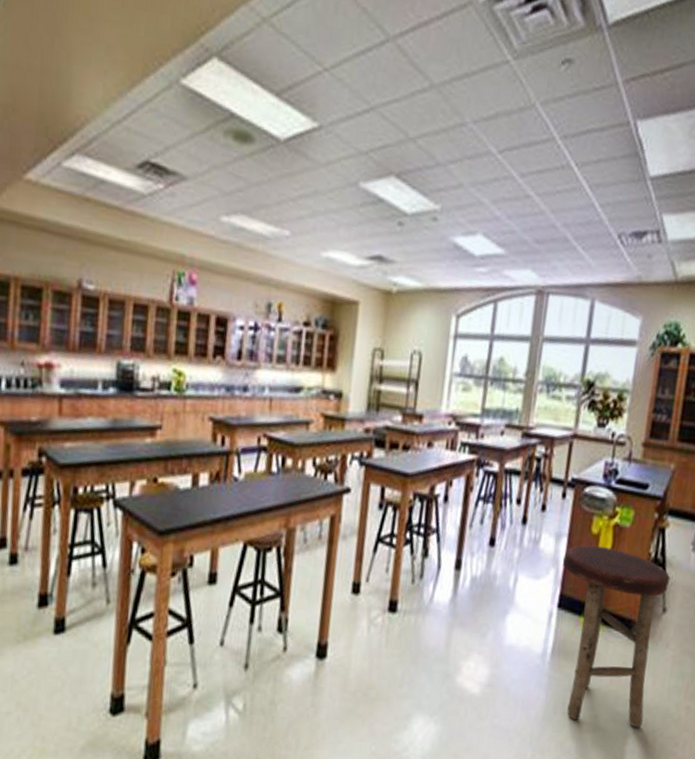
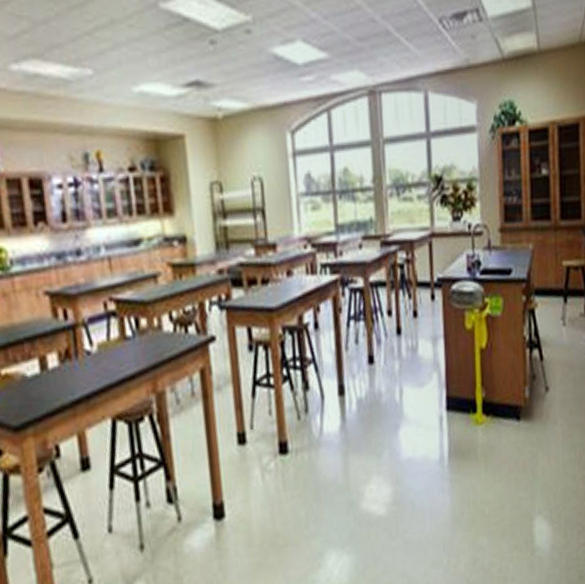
stool: present [563,544,671,728] -> none [444,339,547,517]

